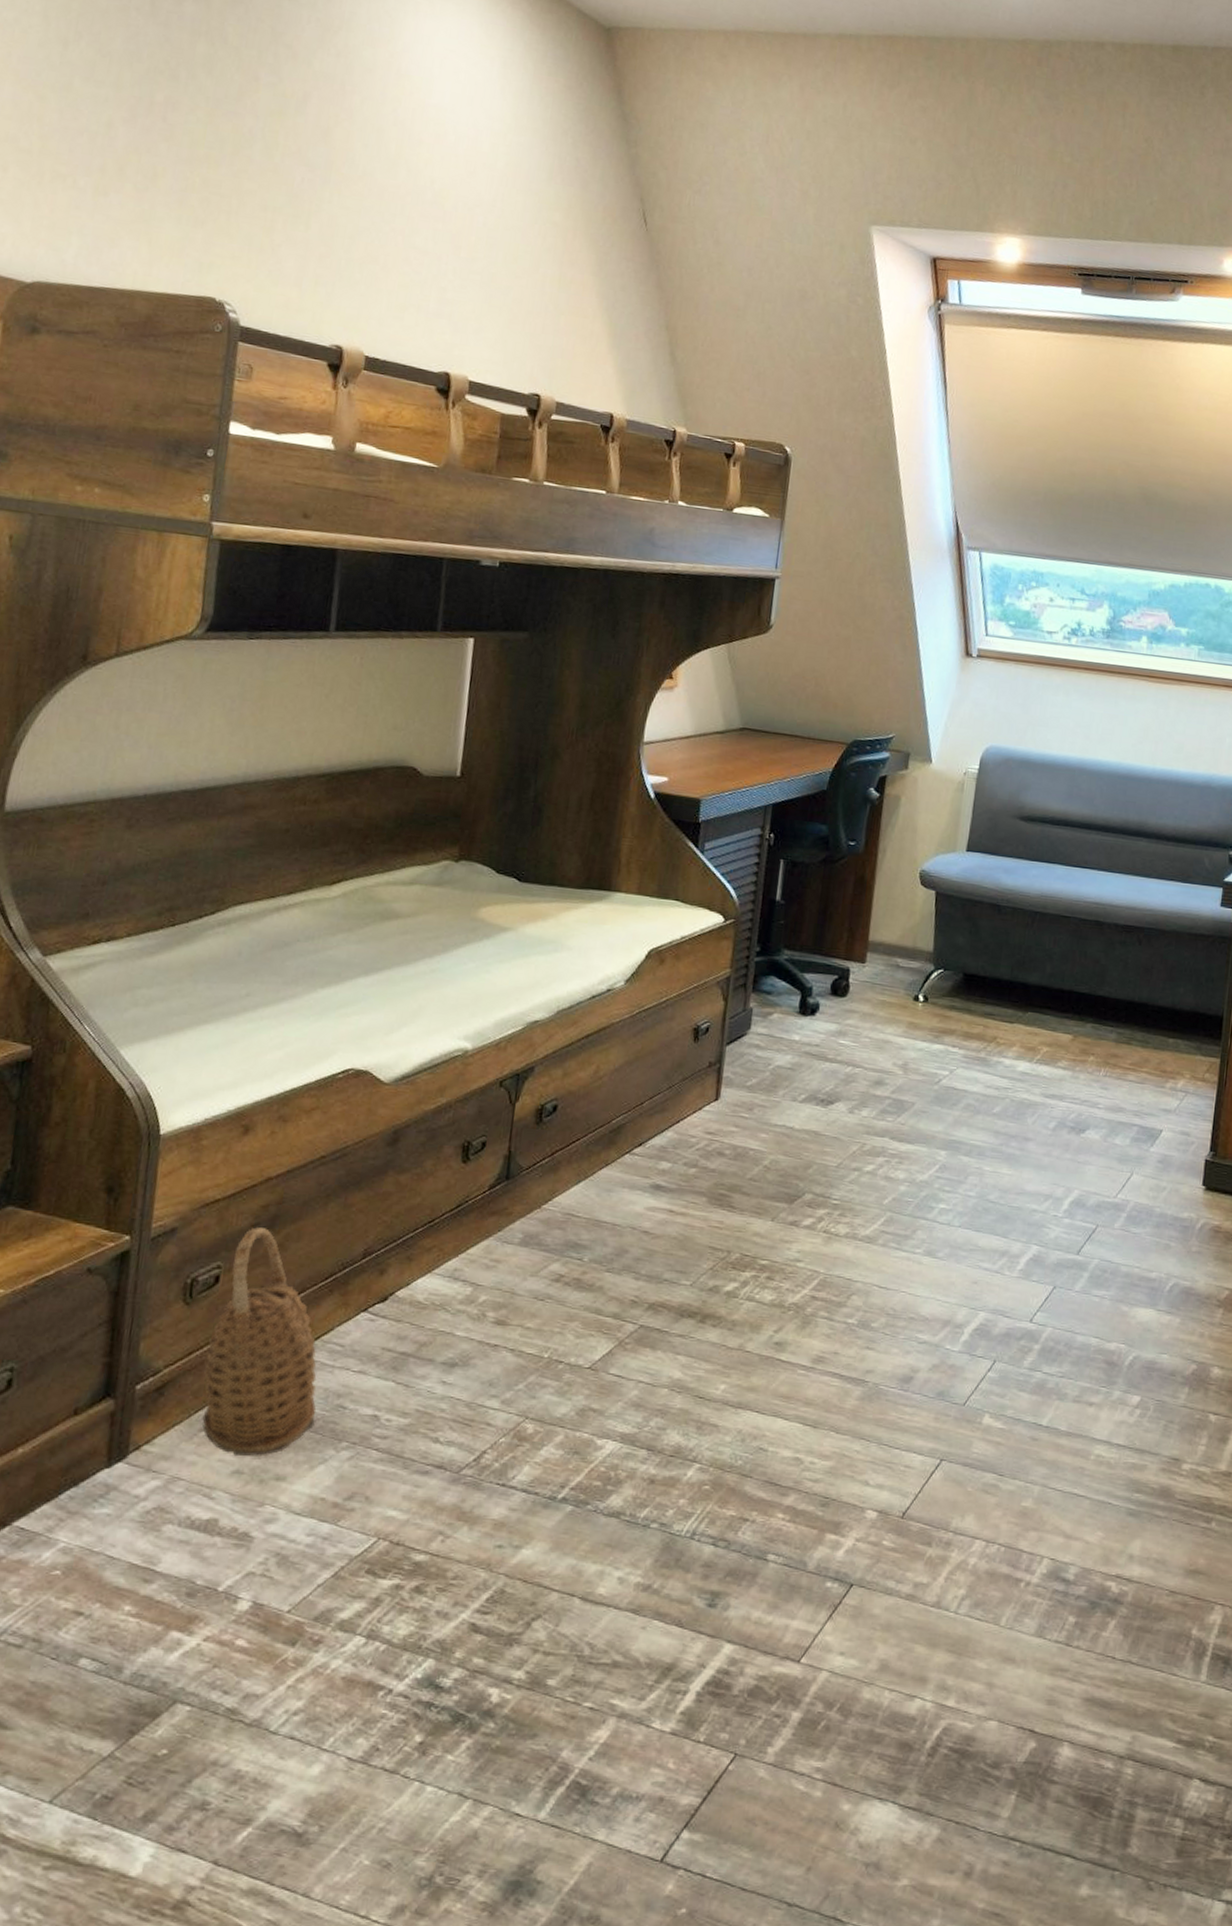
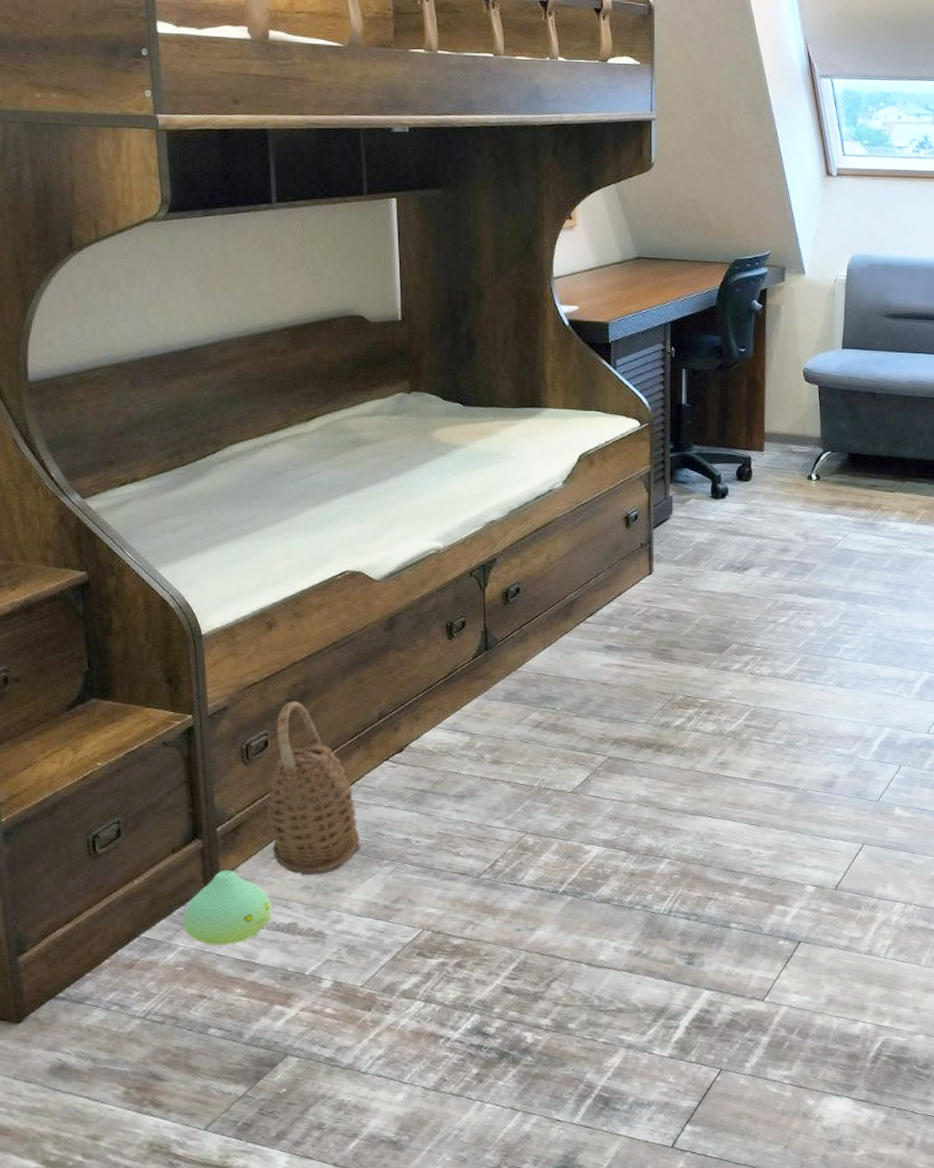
plush toy: none [71,1441,190,1545] -> present [183,870,271,946]

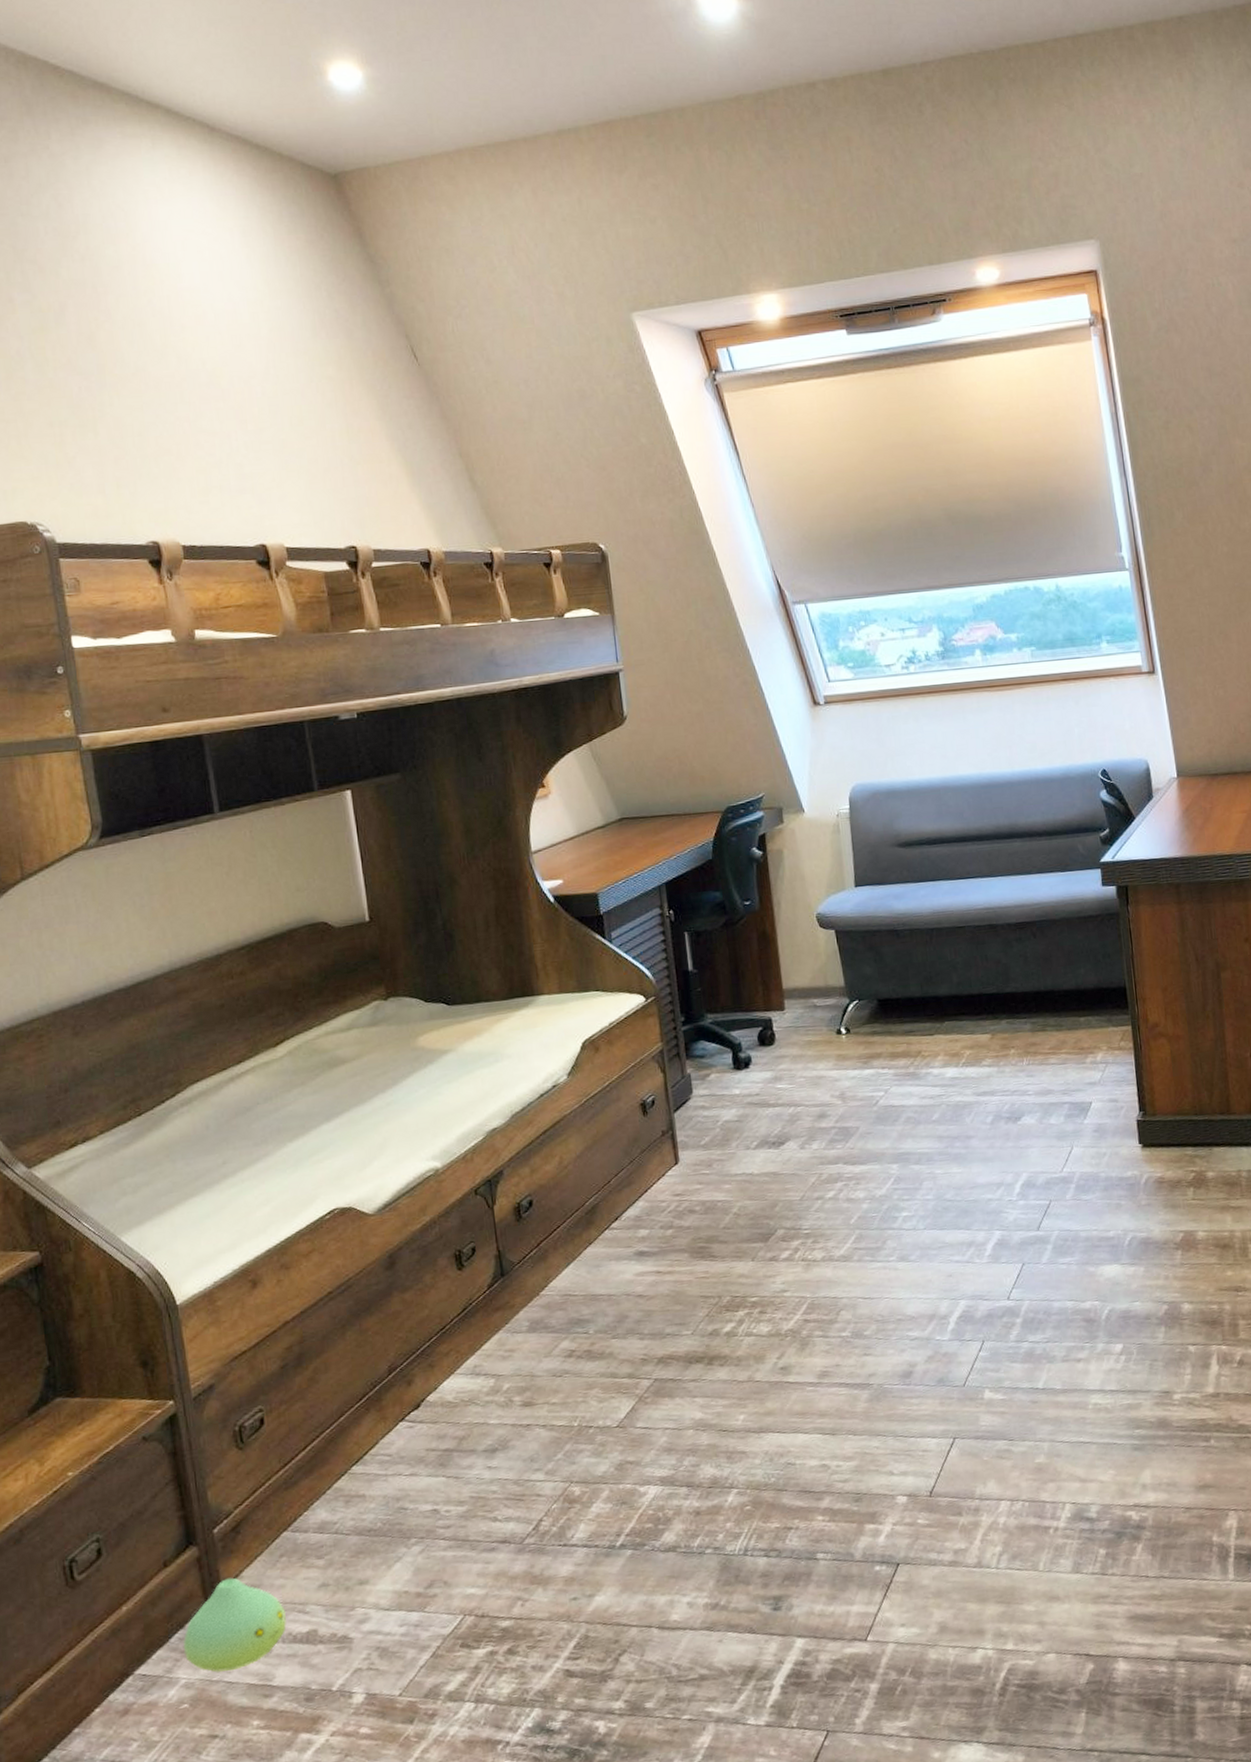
basket: present [267,702,362,876] -> none [268,1367,383,1572]

